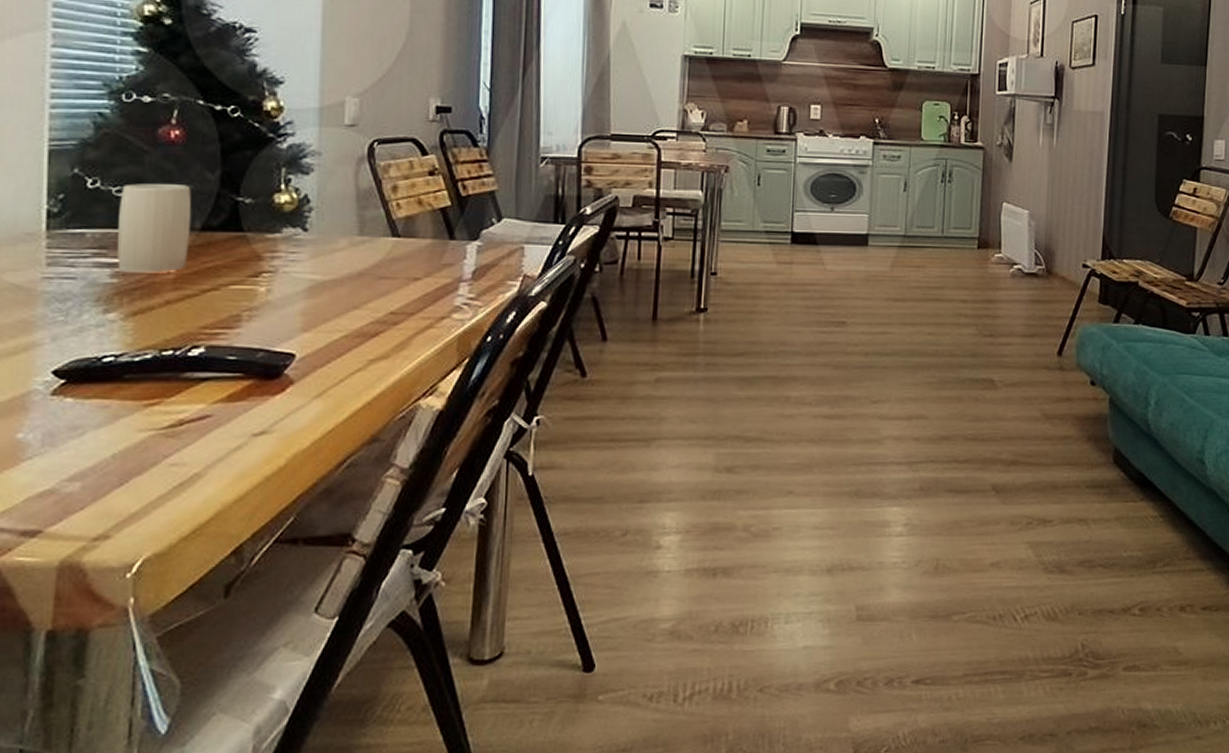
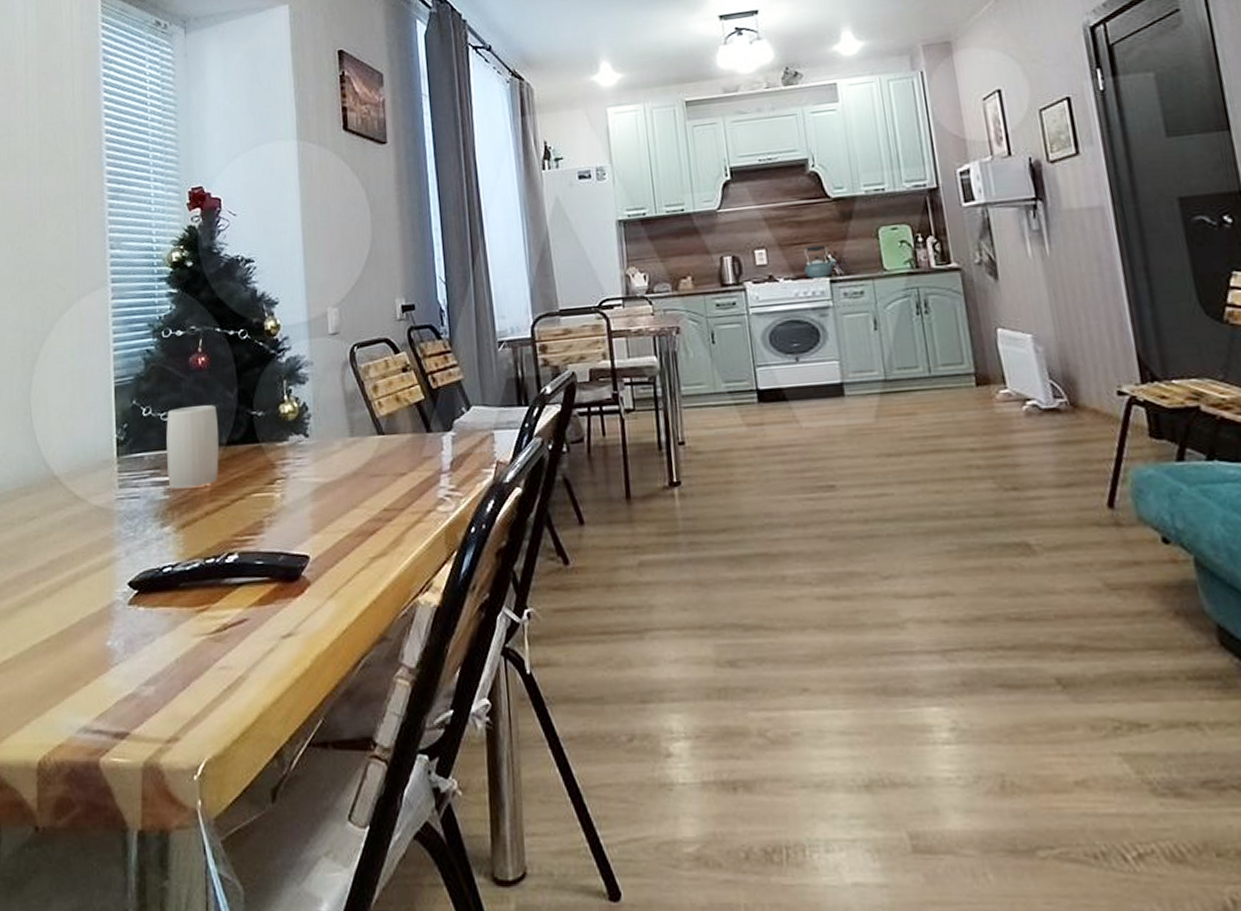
kettle: none [852,109,882,140] -> present [803,245,837,280]

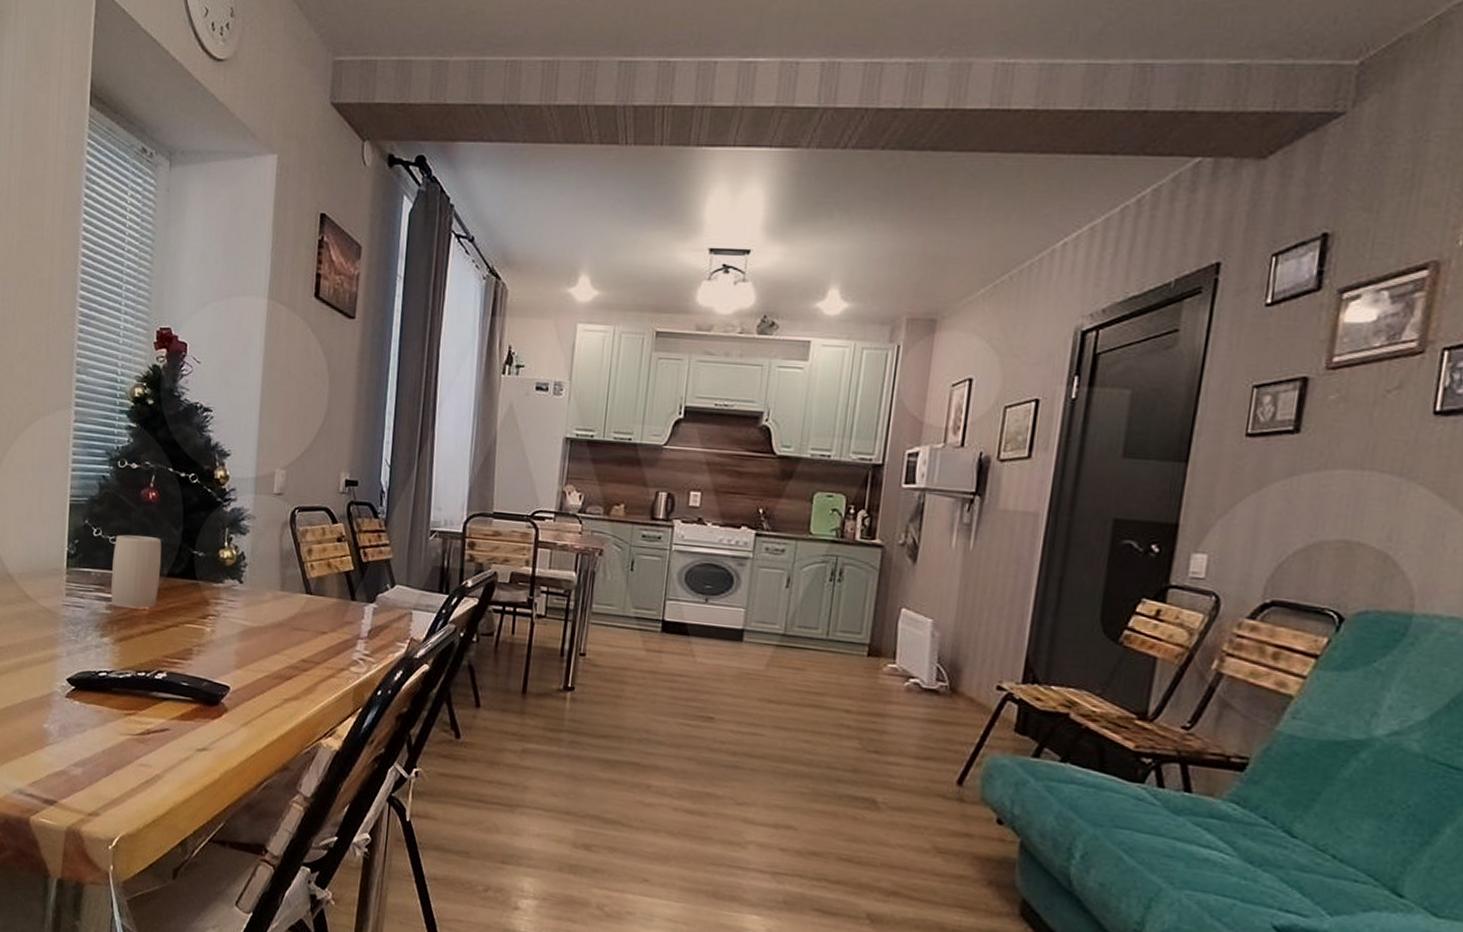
kettle: present [803,245,837,280] -> none [732,498,767,531]

